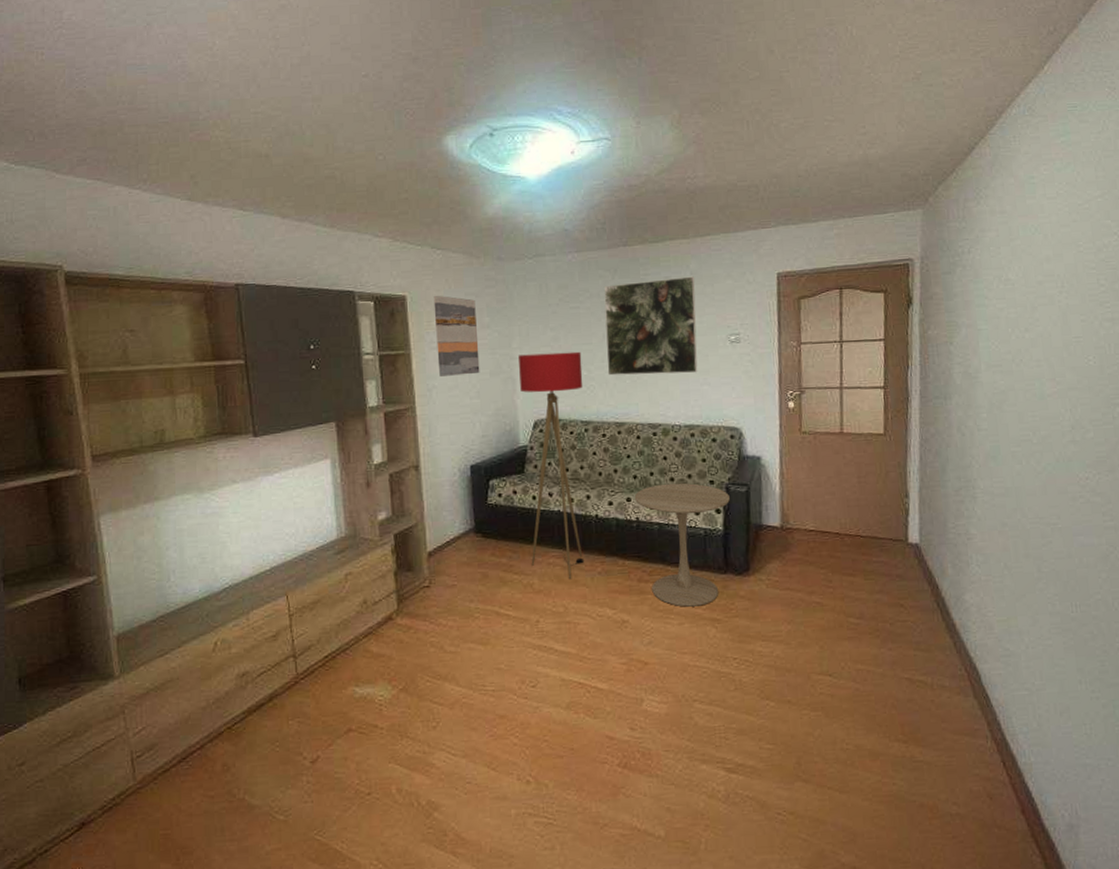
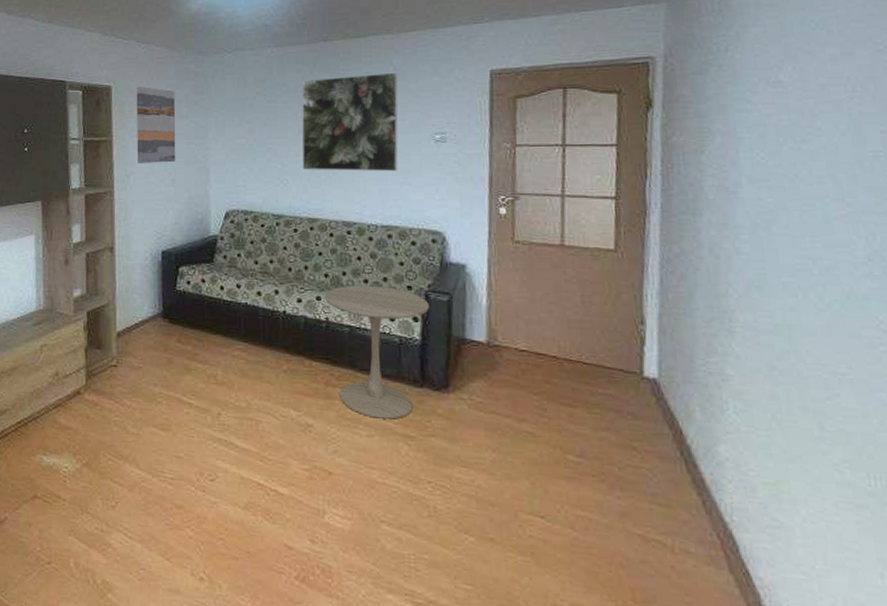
floor lamp: present [519,351,585,580] -> none [214,145,277,375]

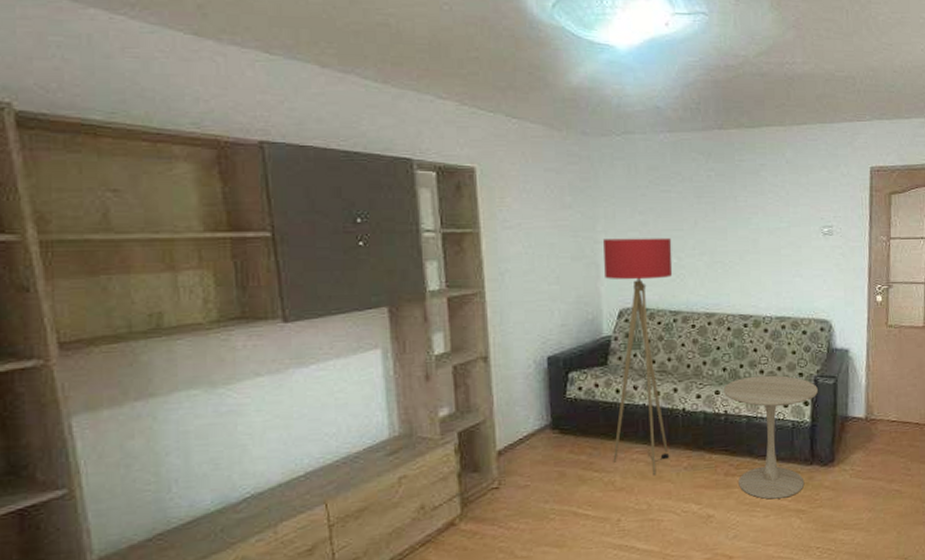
wall art: present [136,87,176,163] -> none [507,170,560,259]
floor lamp: none [214,145,277,375] -> present [603,237,673,476]
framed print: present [301,72,398,172] -> none [697,165,791,265]

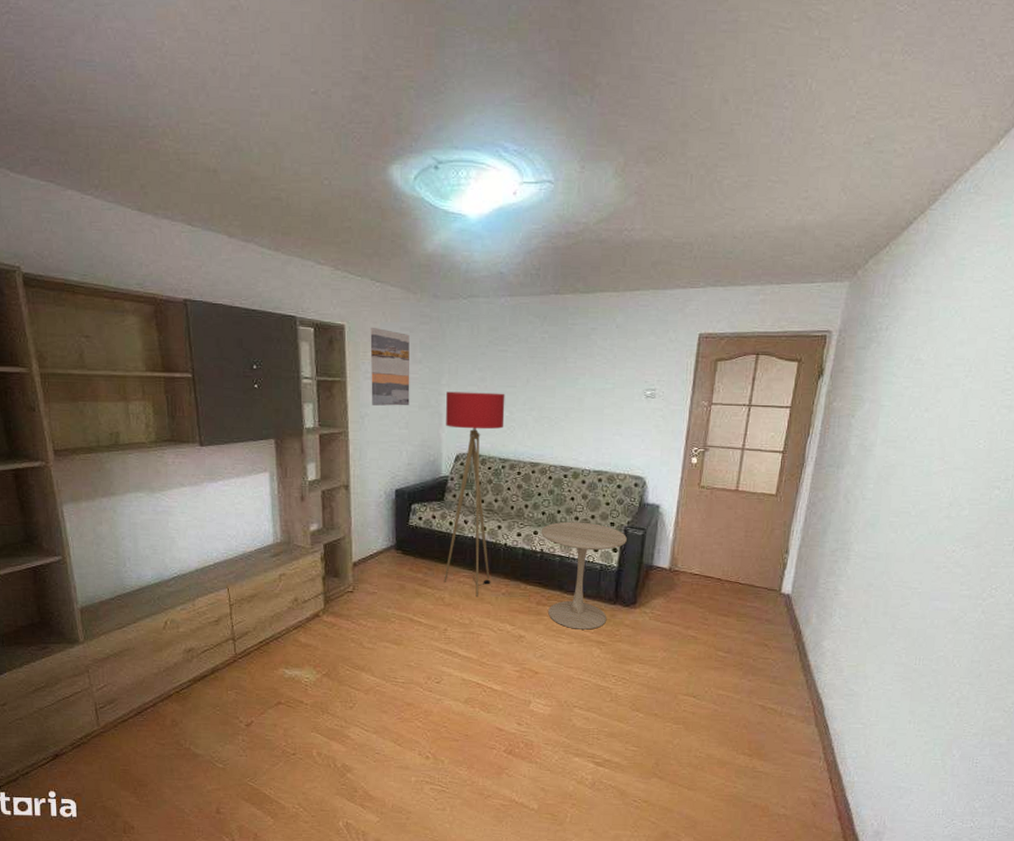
wall art: none [507,170,560,259] -> present [370,328,410,406]

